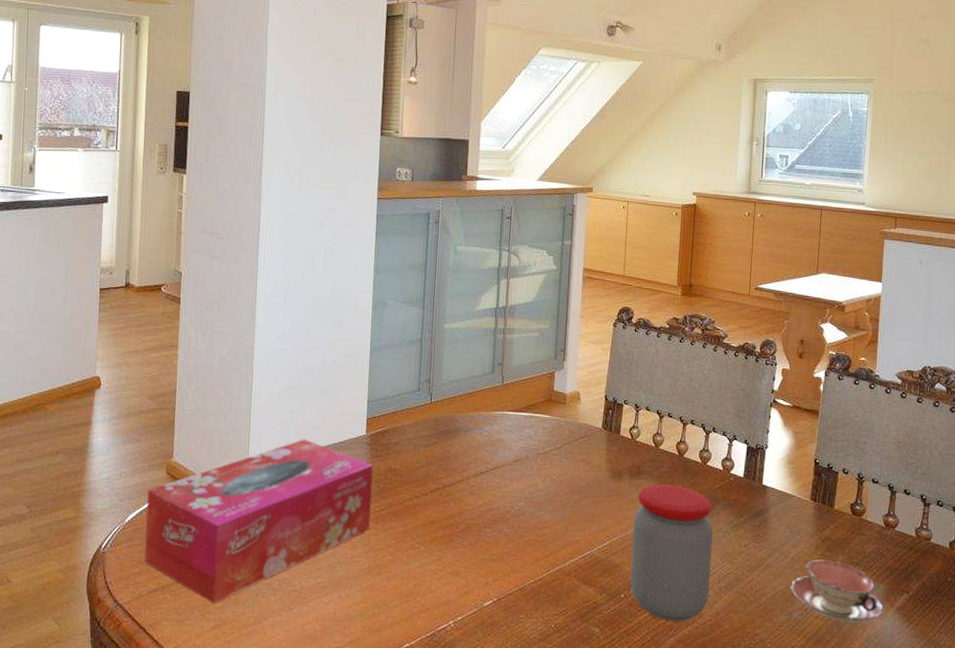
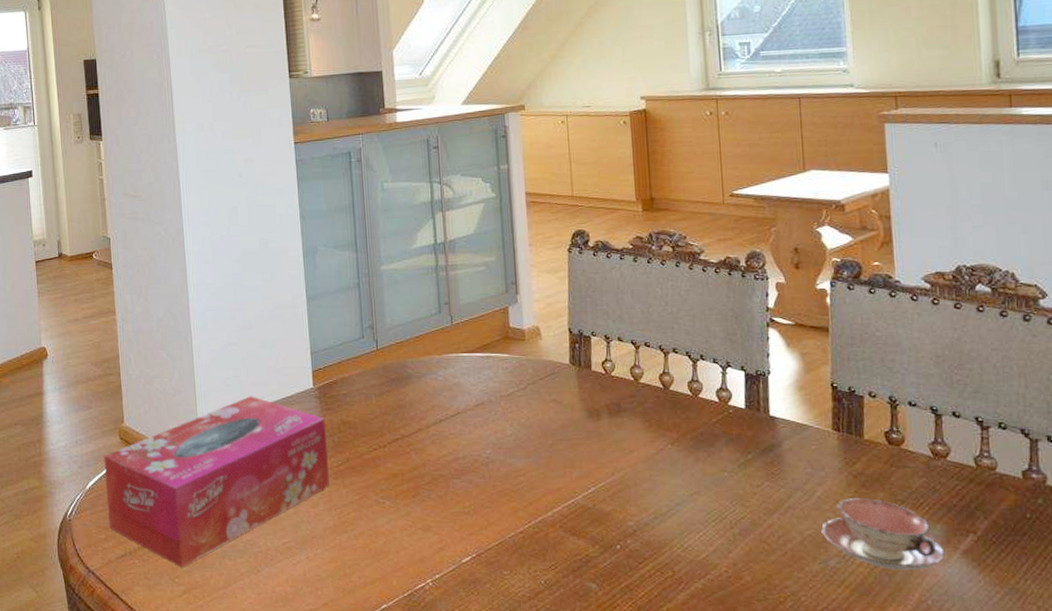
jar: present [630,484,713,622] -> none [619,421,721,574]

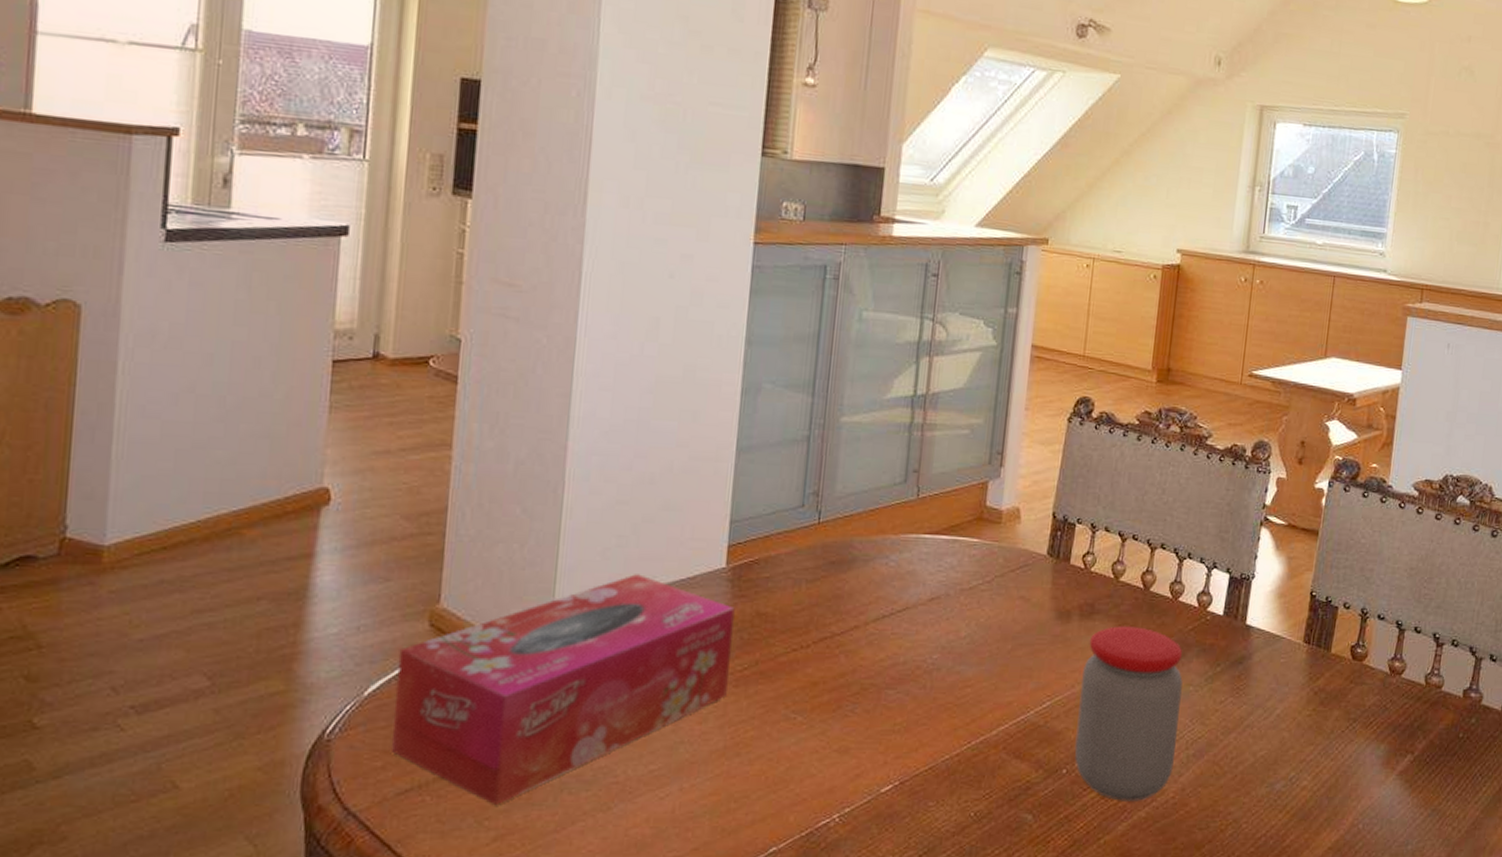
jar: none [619,421,721,574] -> present [1074,626,1183,801]
teacup: present [821,498,945,570] -> none [1274,716,1383,793]

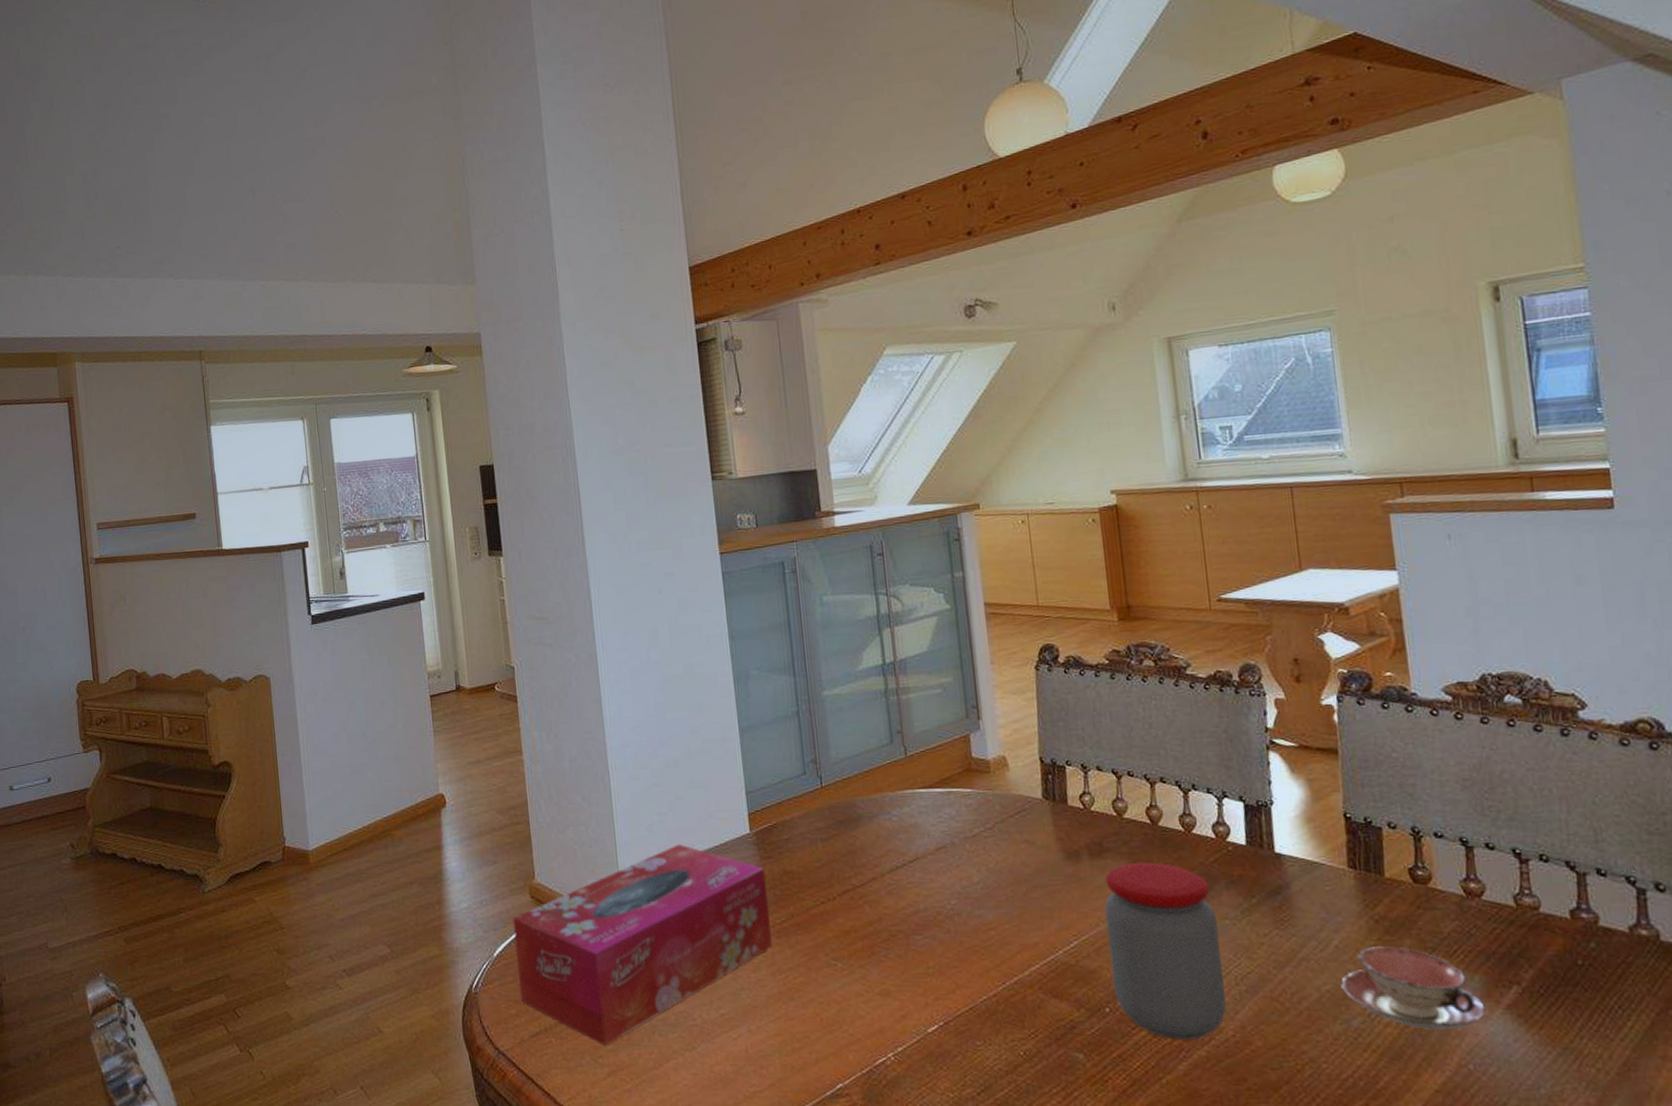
teacup: none [1274,716,1383,793] -> present [1341,946,1486,1030]

